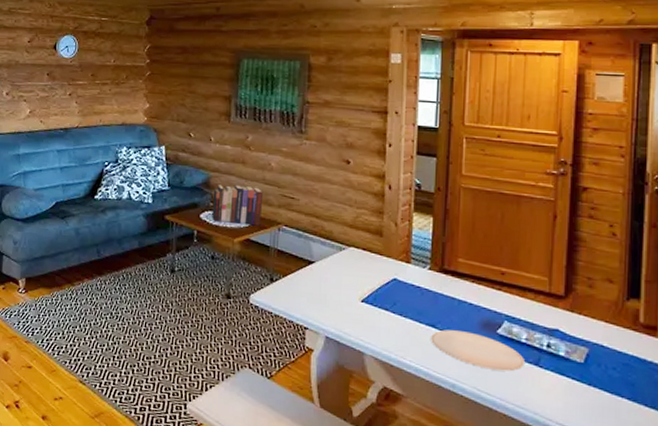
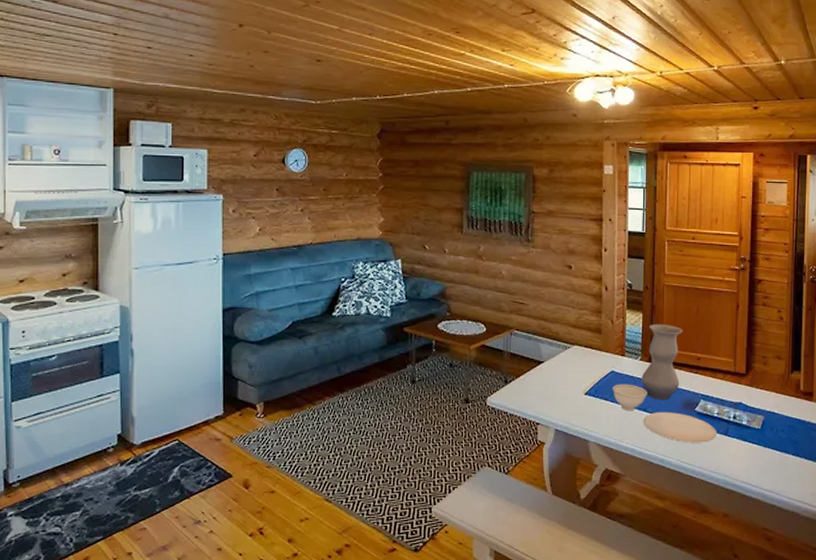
books: present [212,184,264,226] -> none [449,294,496,332]
bowl: none [394,293,437,326] -> present [612,384,647,411]
vase: none [430,230,483,317] -> present [641,324,683,400]

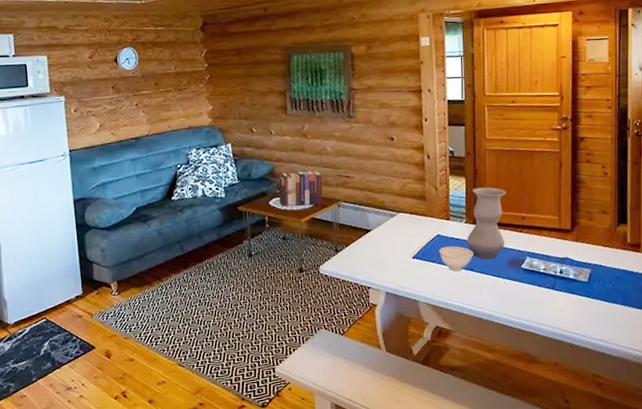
books: none [449,294,496,332] -> present [278,170,323,207]
plate: present [643,412,718,443] -> none [470,270,545,299]

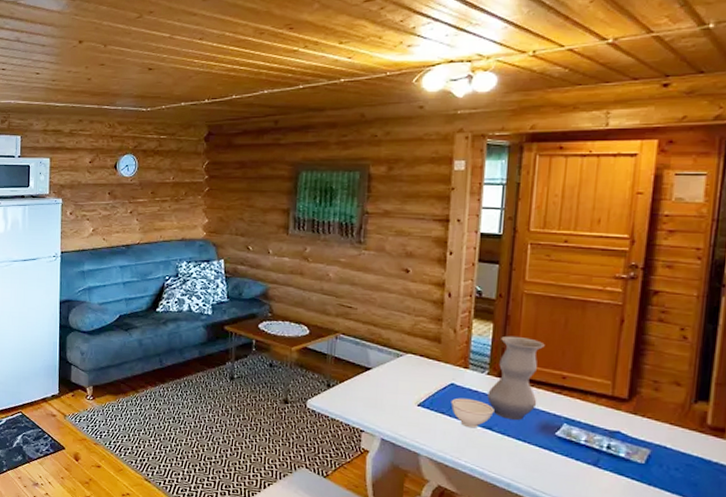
books: present [278,170,323,207] -> none [270,295,321,335]

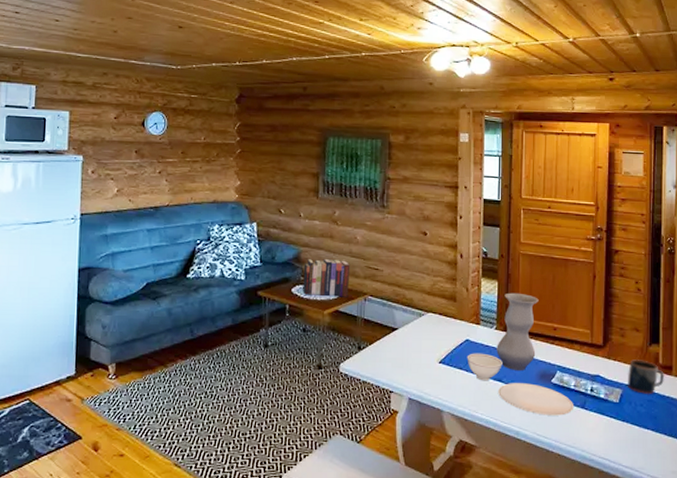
books: none [270,295,321,335] -> present [303,258,351,297]
plate: none [487,432,584,472] -> present [498,383,575,416]
mug: none [659,417,713,458] -> present [628,360,664,394]

